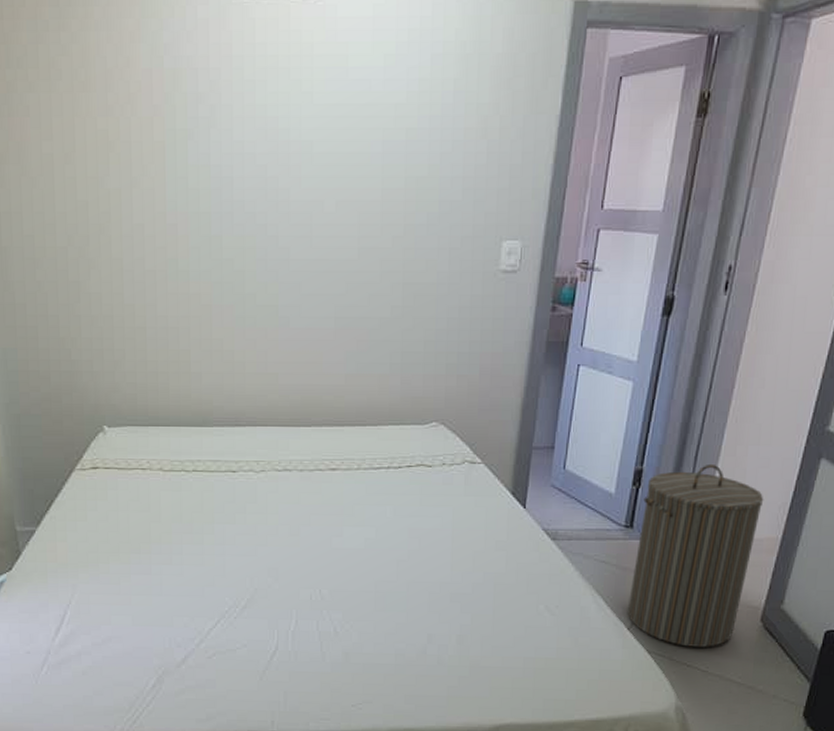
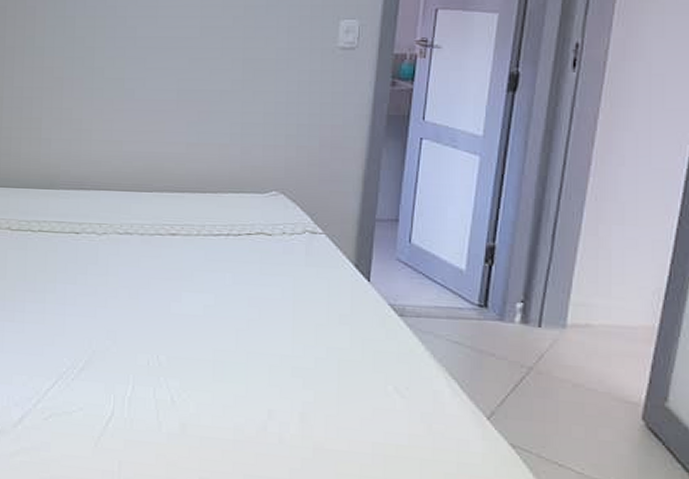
laundry hamper: present [627,463,764,647] -> none [485,242,635,446]

